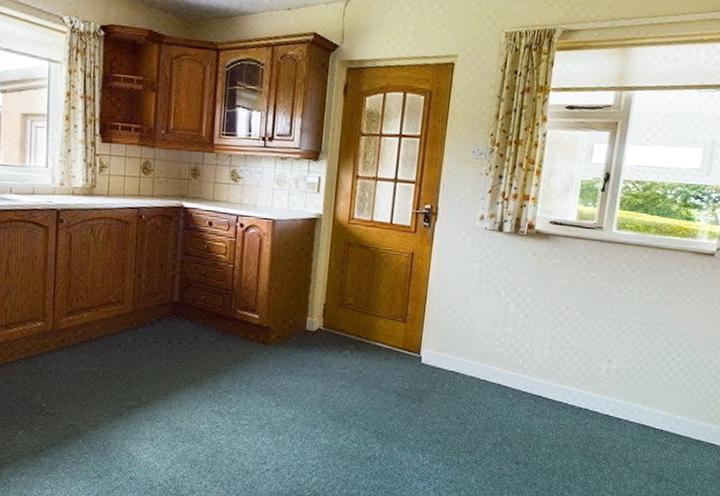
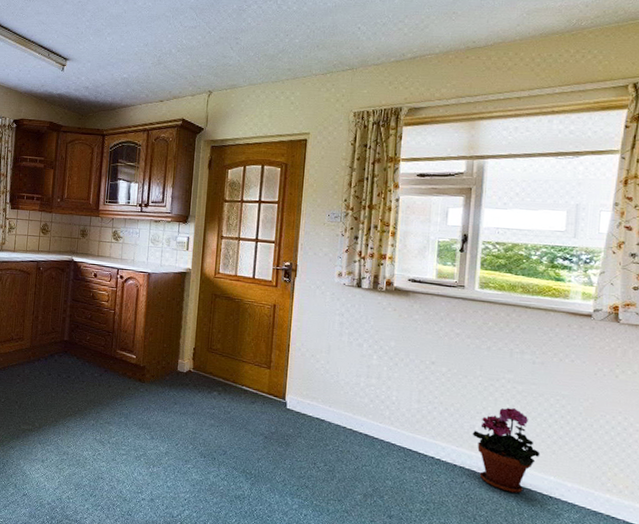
potted plant: none [598,348,657,431] -> present [472,407,540,494]

